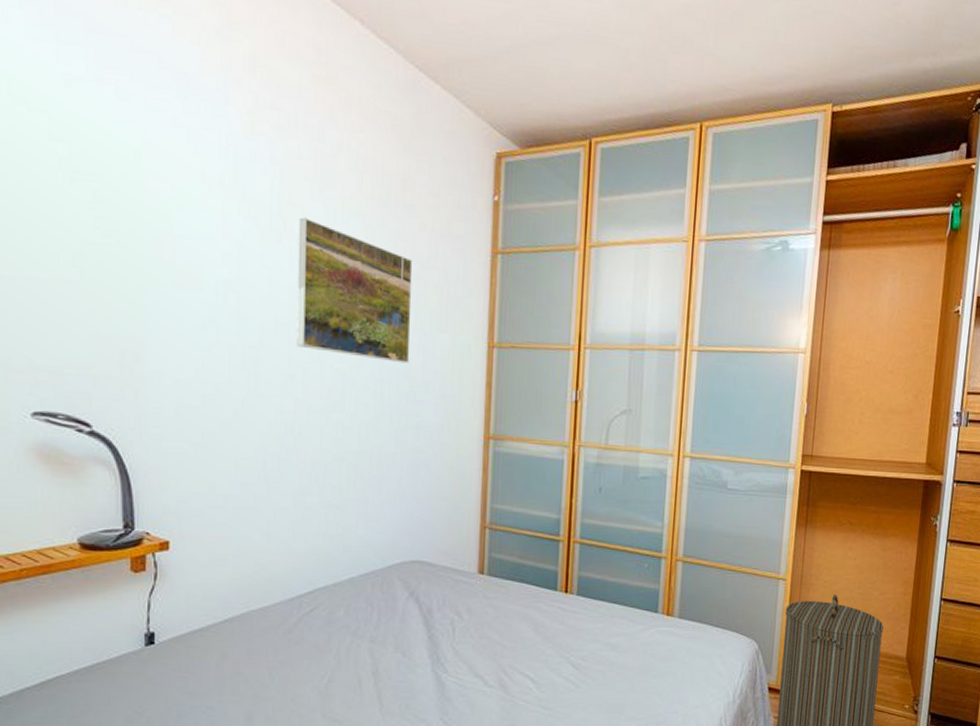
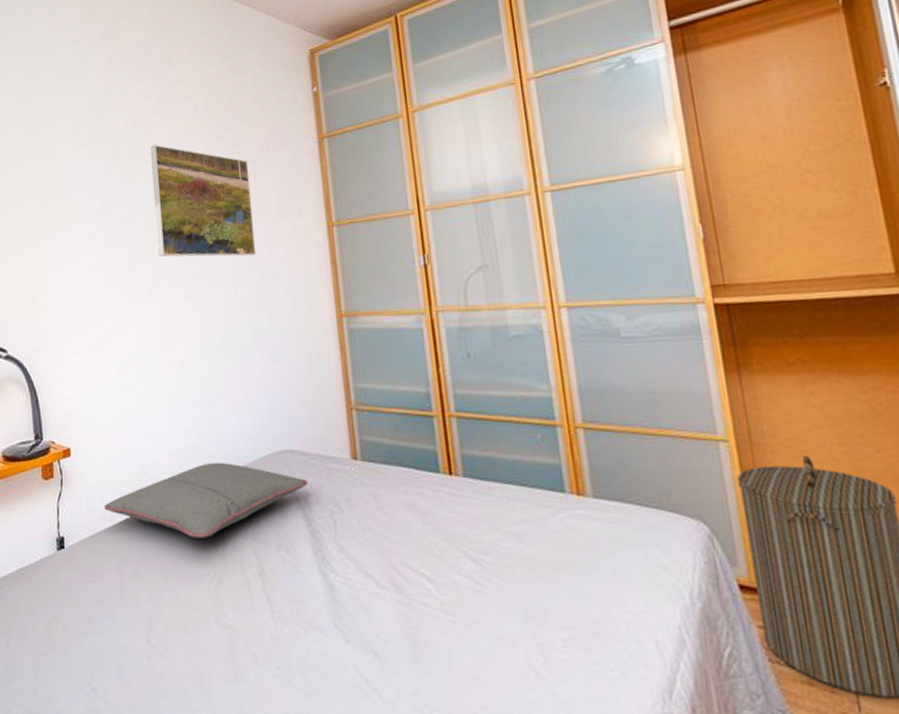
pillow: none [207,567,433,639] -> present [104,462,308,538]

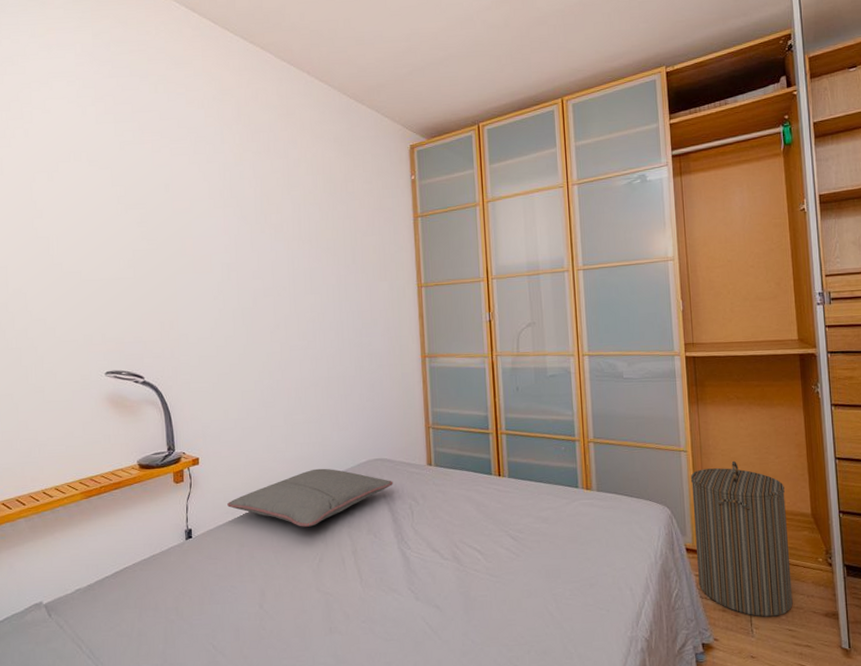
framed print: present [149,144,257,257] -> none [275,212,361,307]

